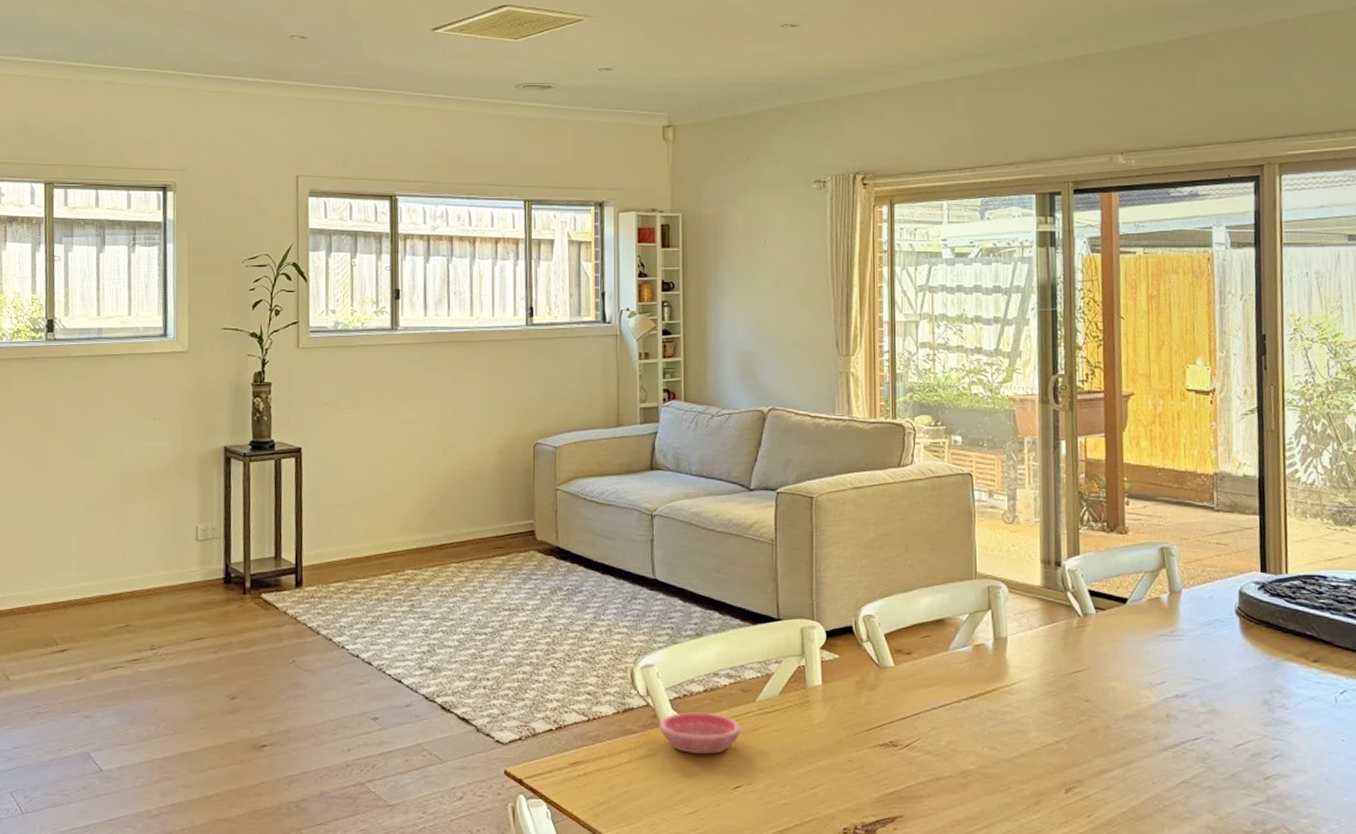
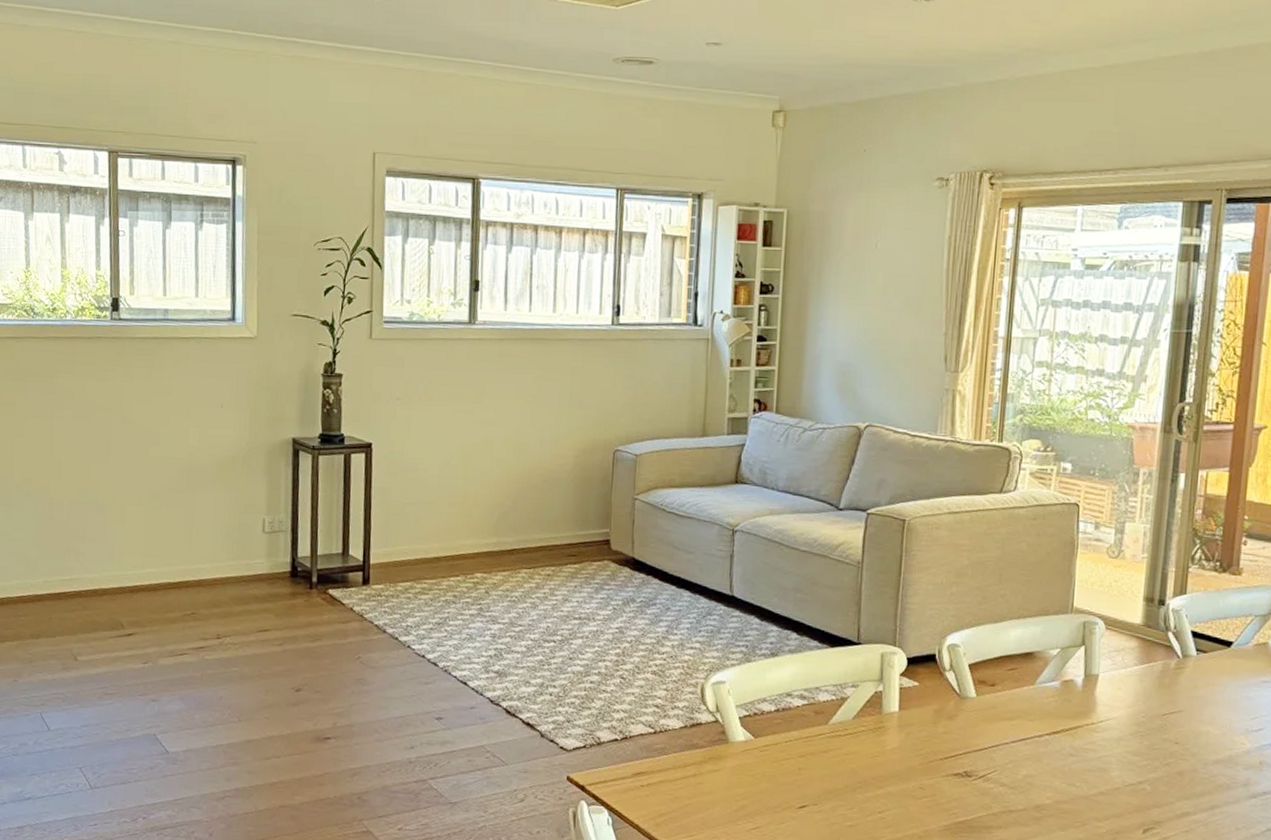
saucer: present [660,712,741,754] -> none [727,730,811,773]

